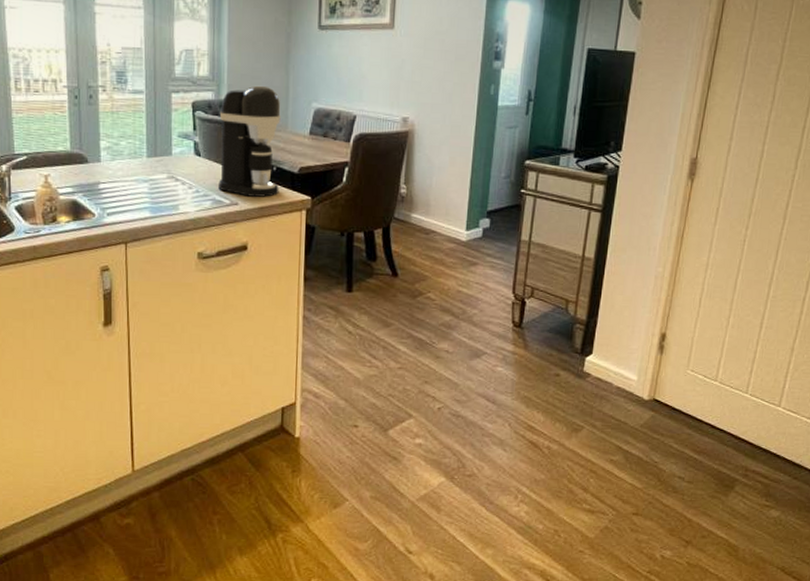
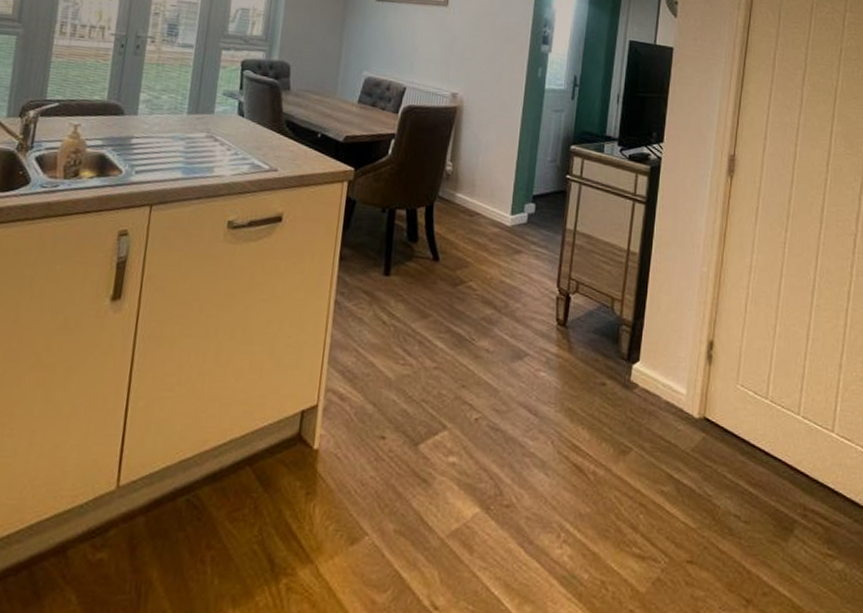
coffee maker: present [218,85,281,197] -> none [259,49,332,165]

